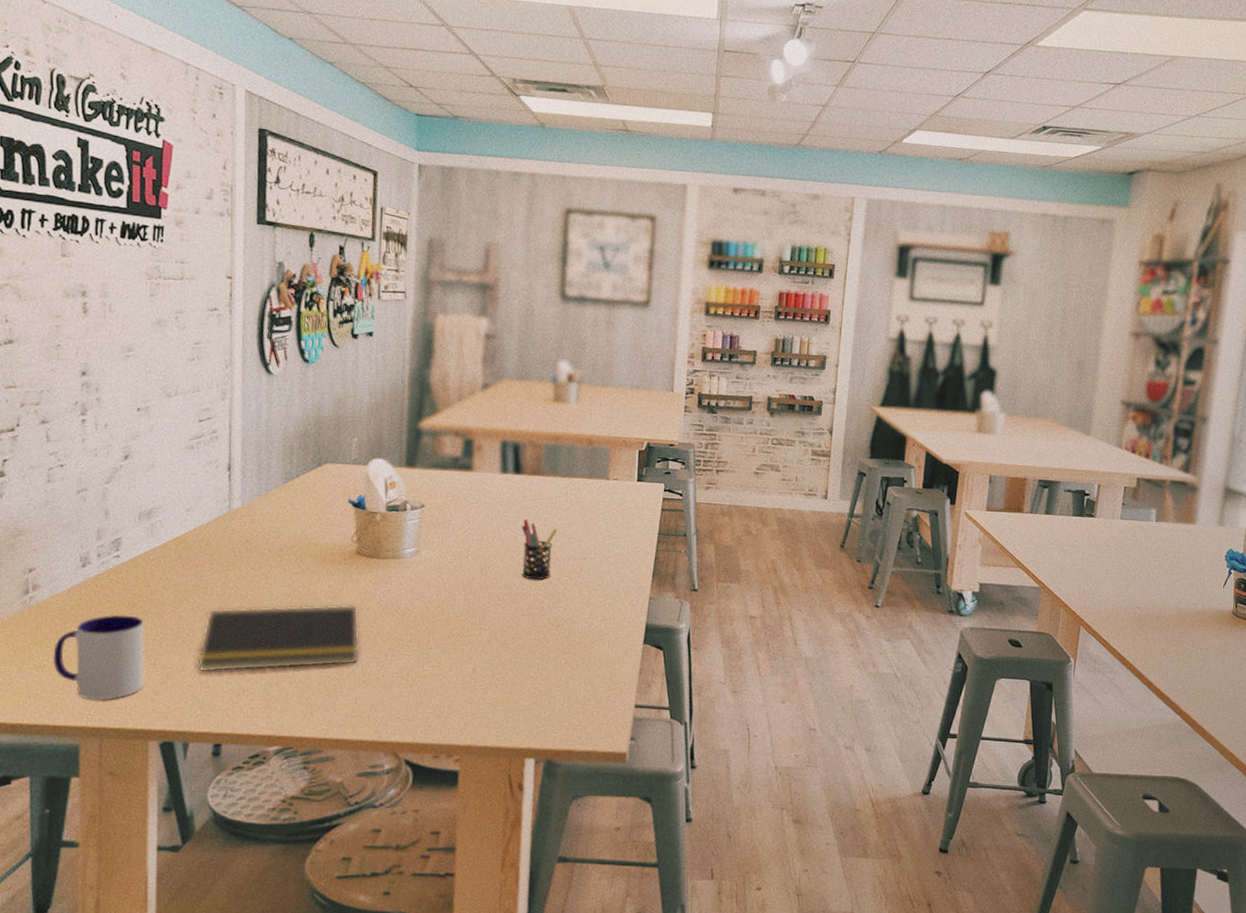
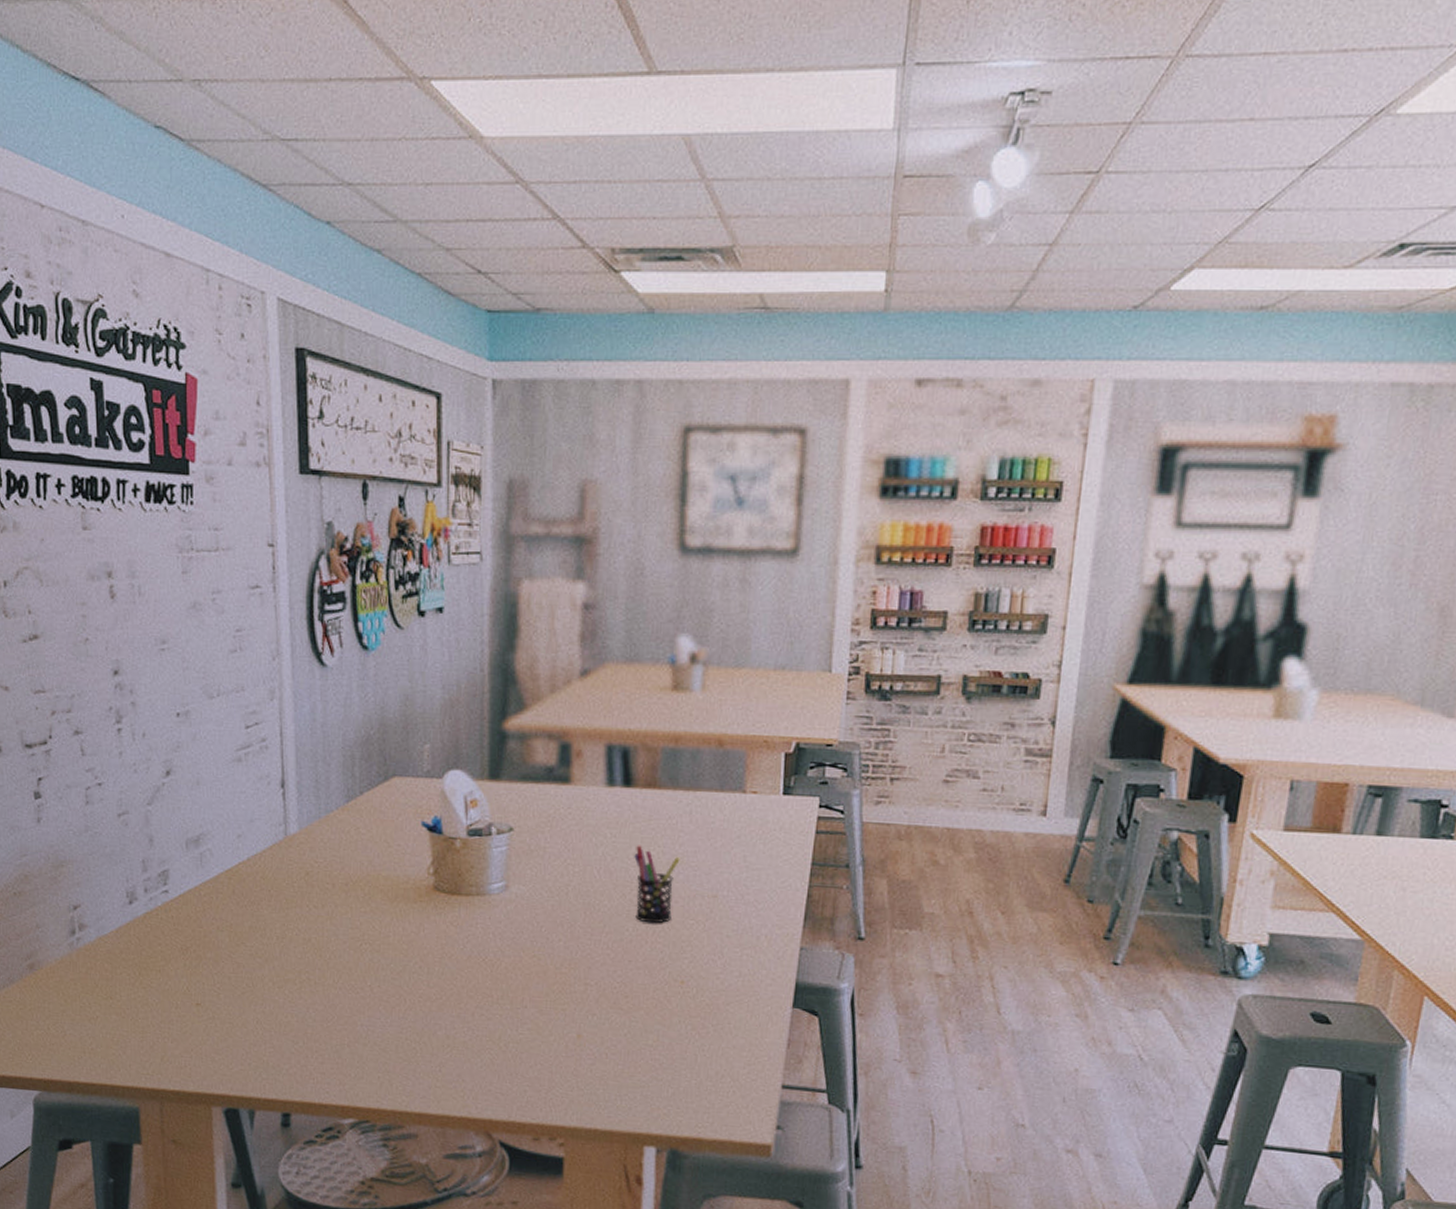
mug: present [52,615,145,701] -> none [105,960,203,1059]
notepad: present [196,604,360,673] -> none [258,951,442,1031]

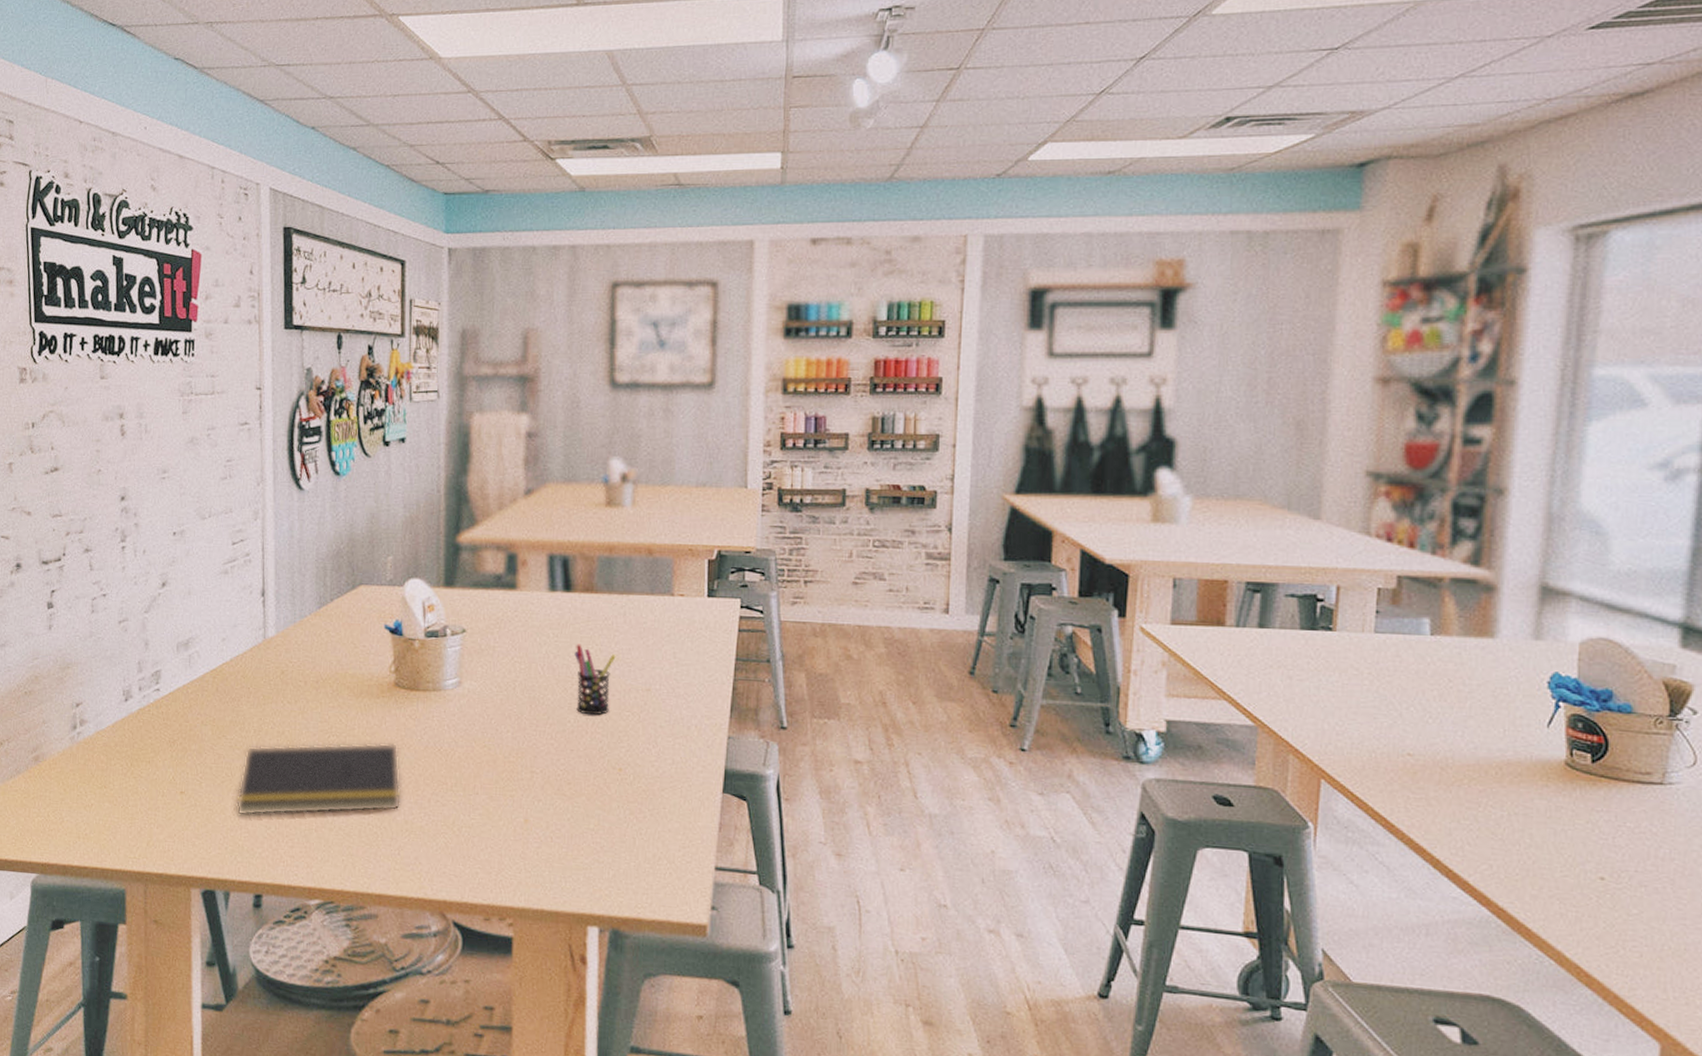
notepad: none [258,951,442,1031] -> present [235,742,401,817]

